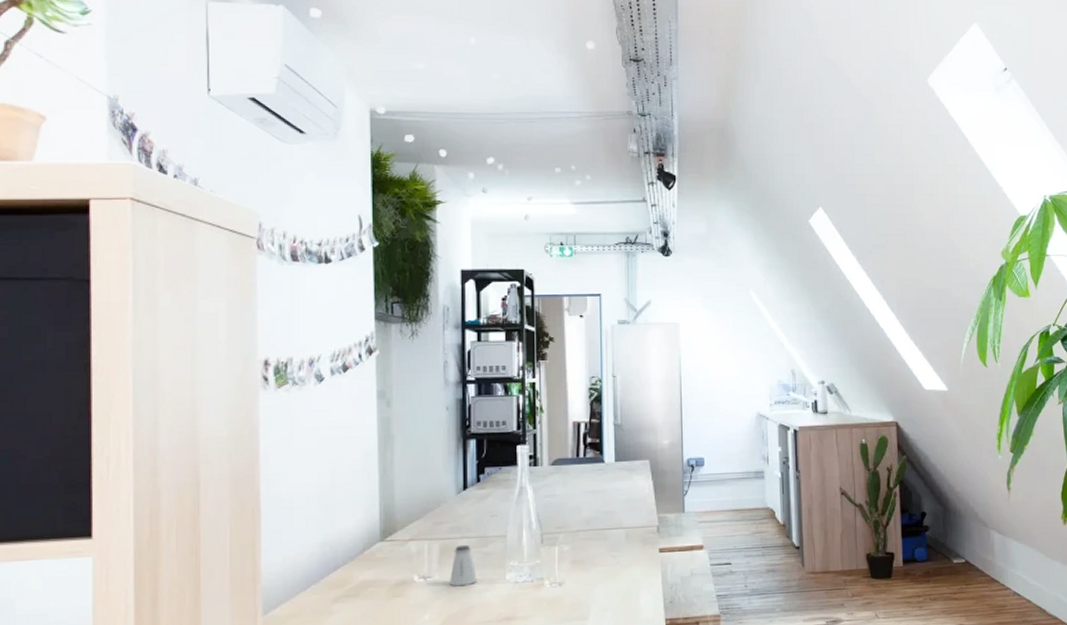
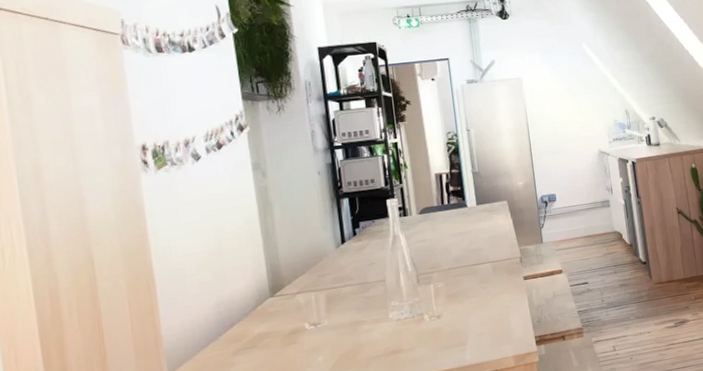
saltshaker: present [450,545,477,587] -> none [338,292,363,329]

